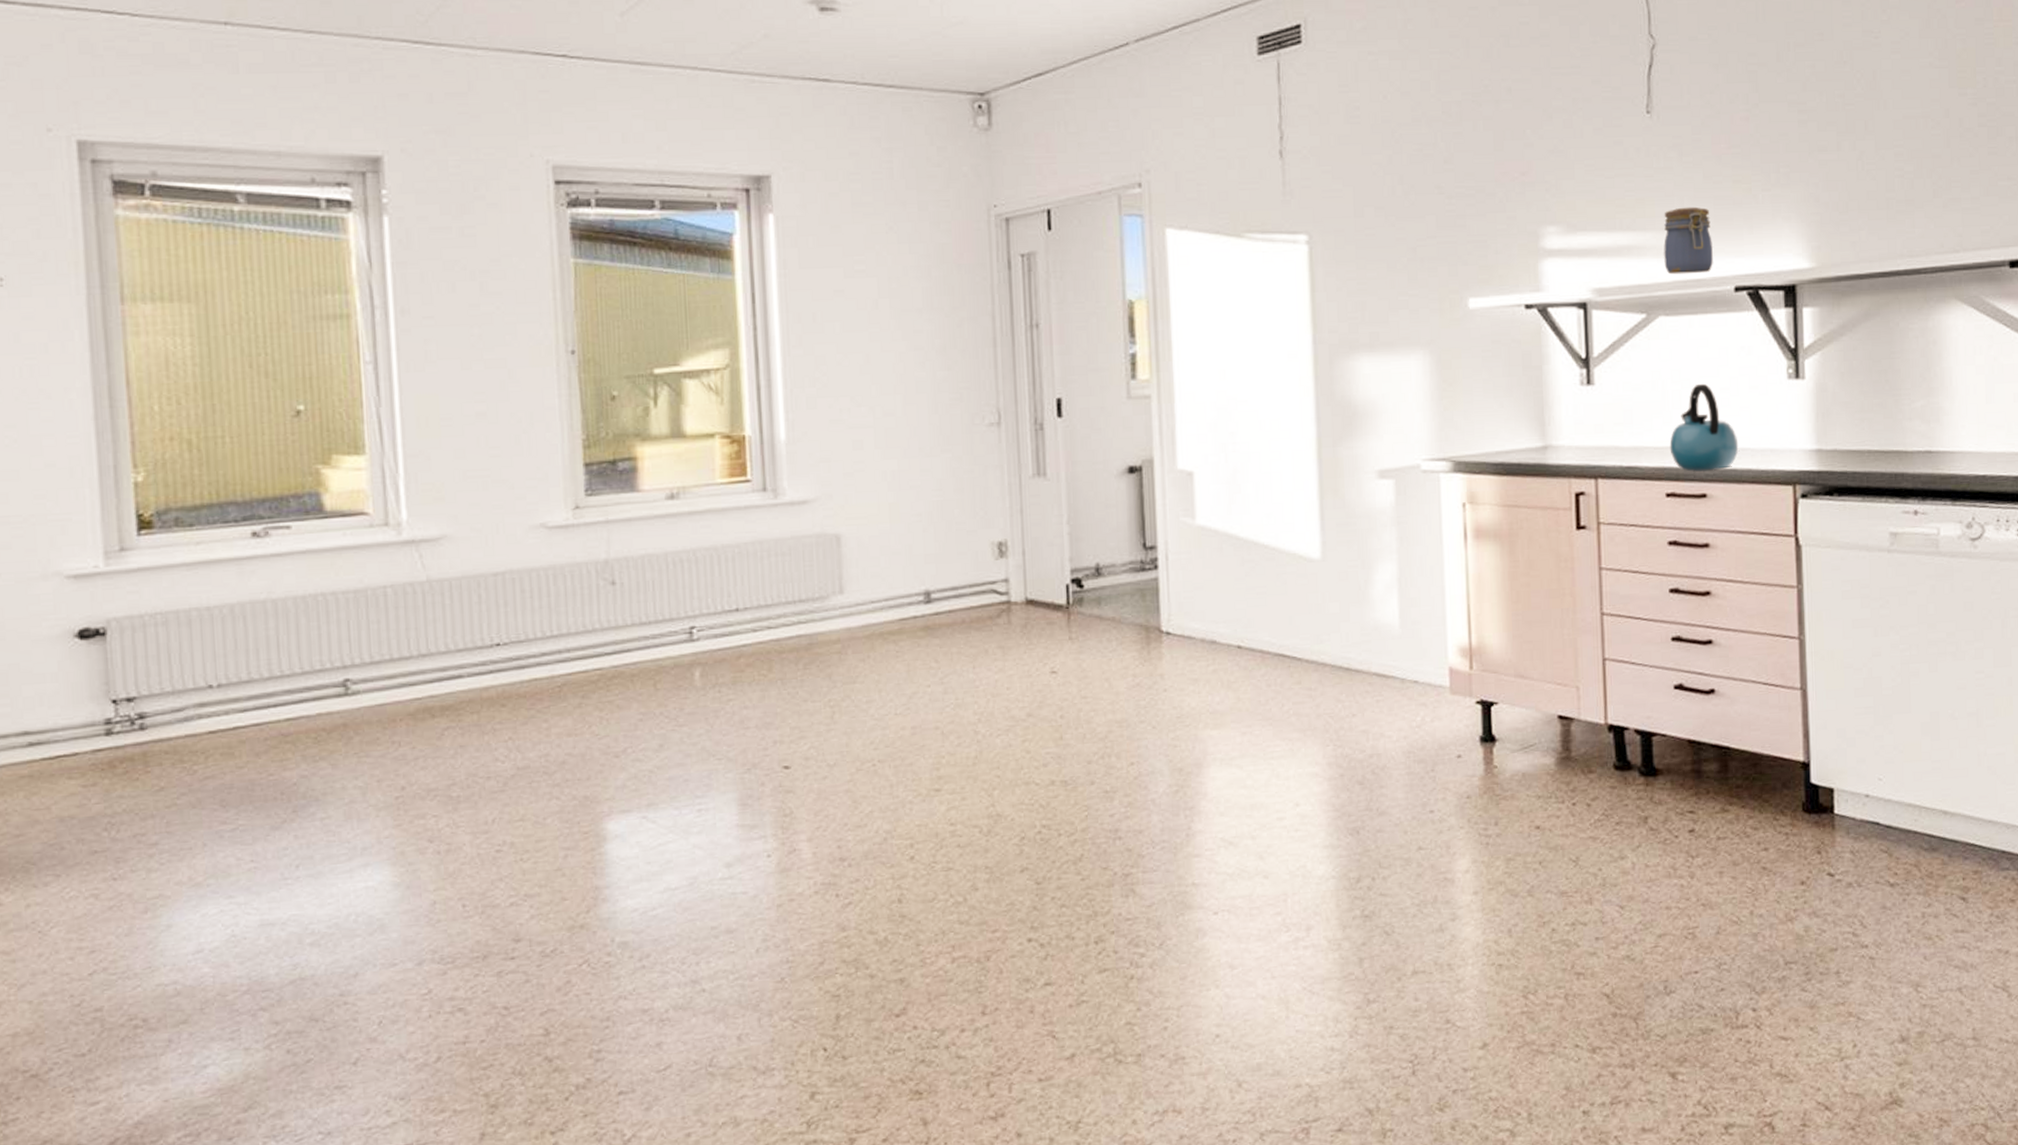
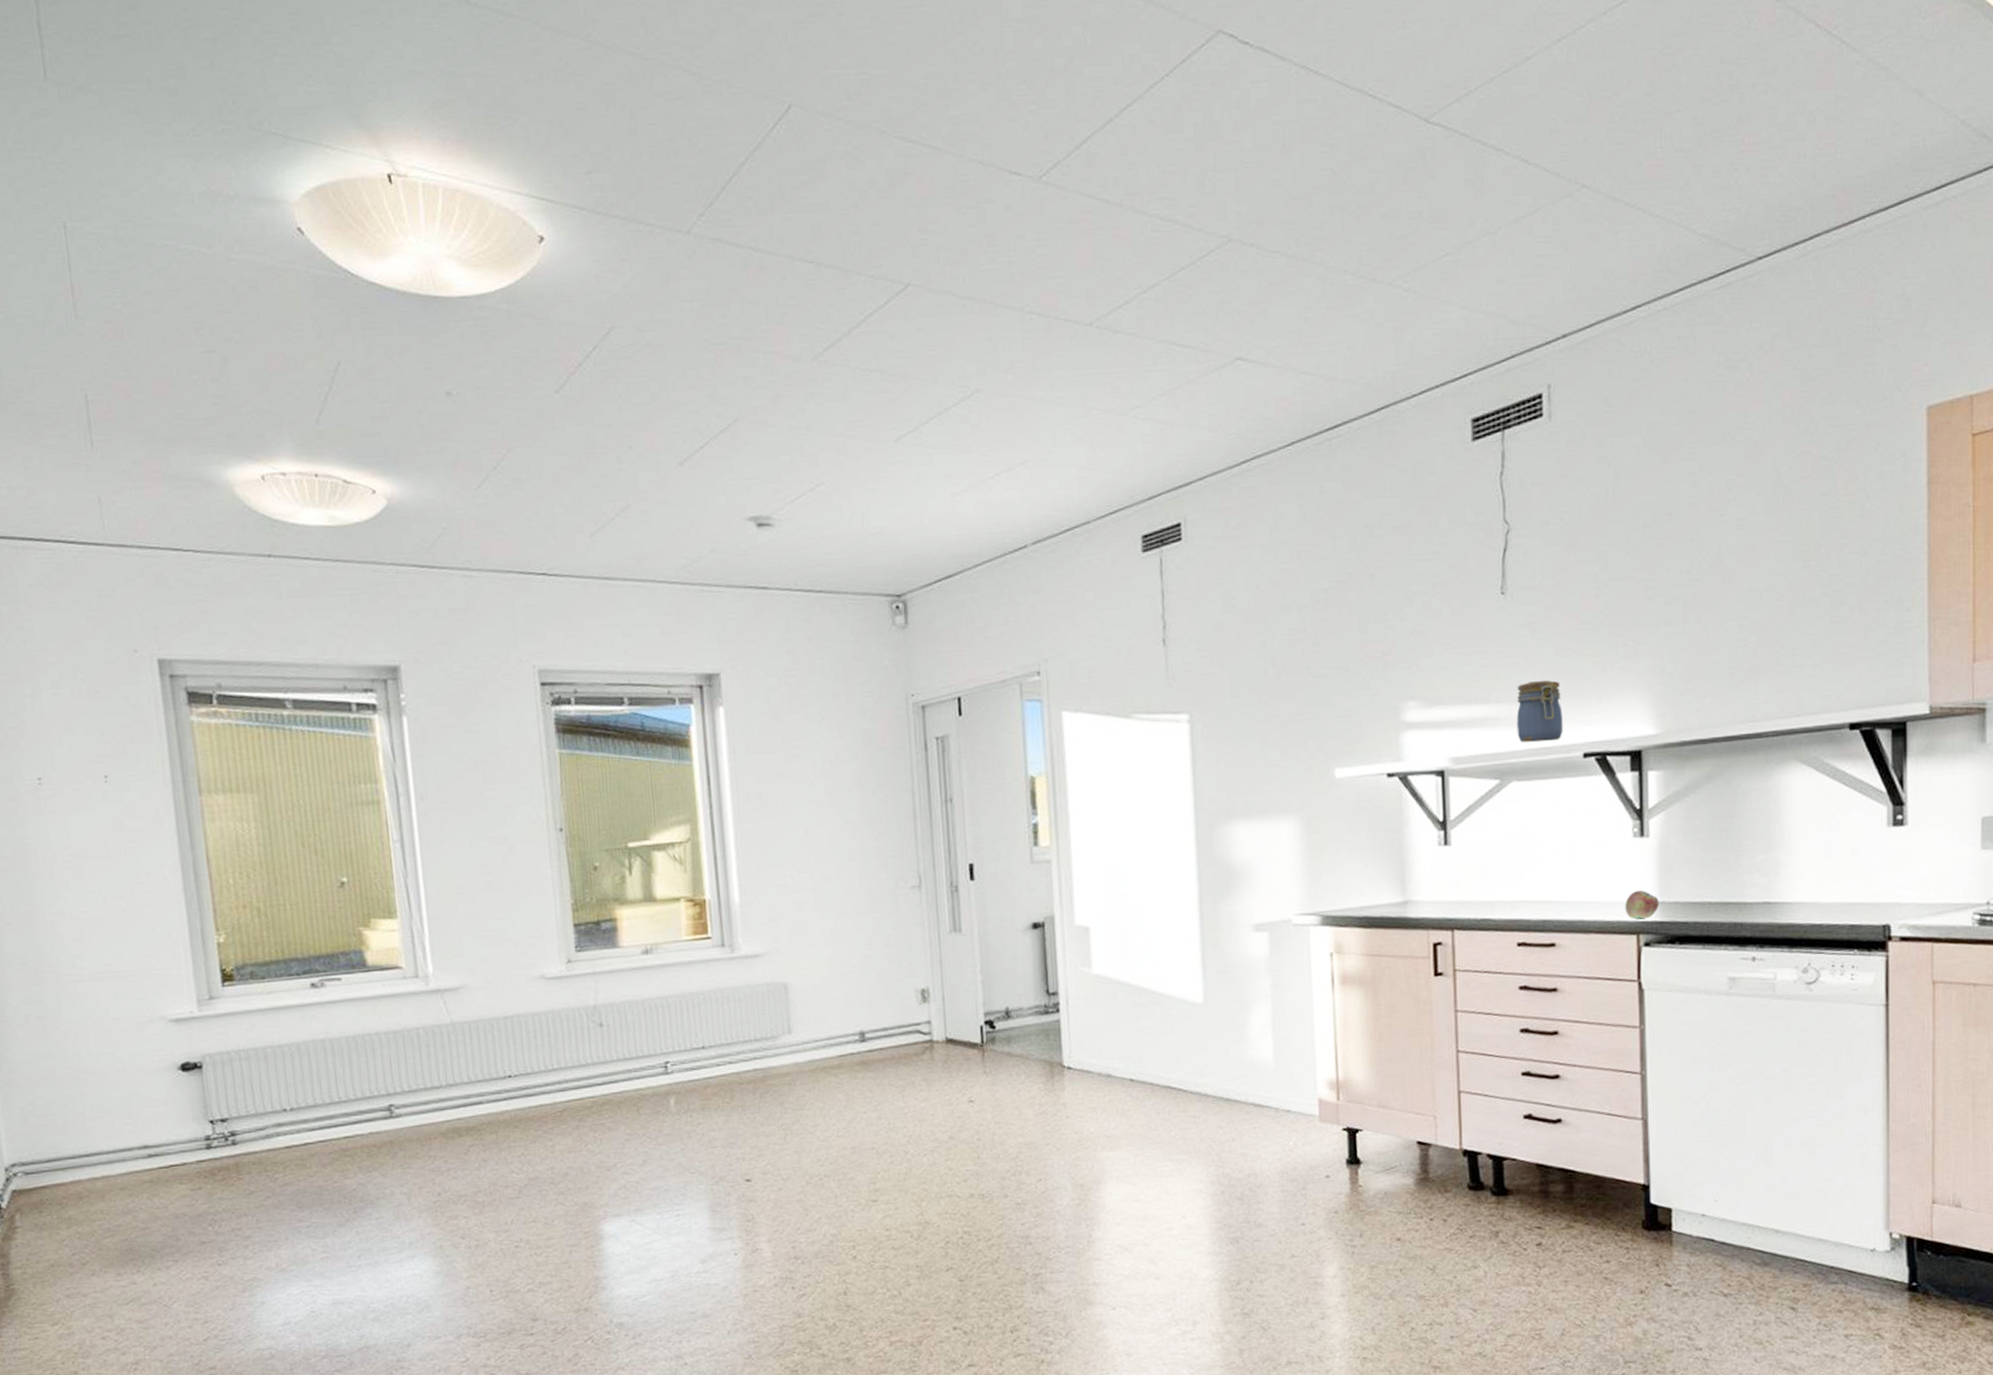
kettle: present [1669,383,1739,472] -> none [1521,842,1586,923]
fruit: none [1780,436,1817,469] -> present [1625,890,1660,920]

